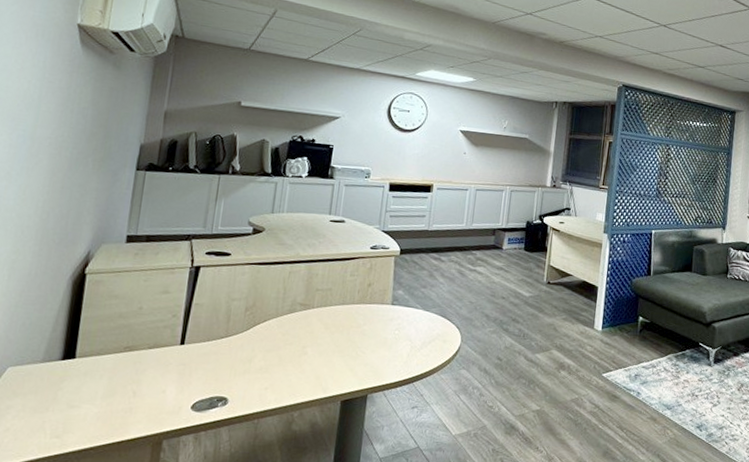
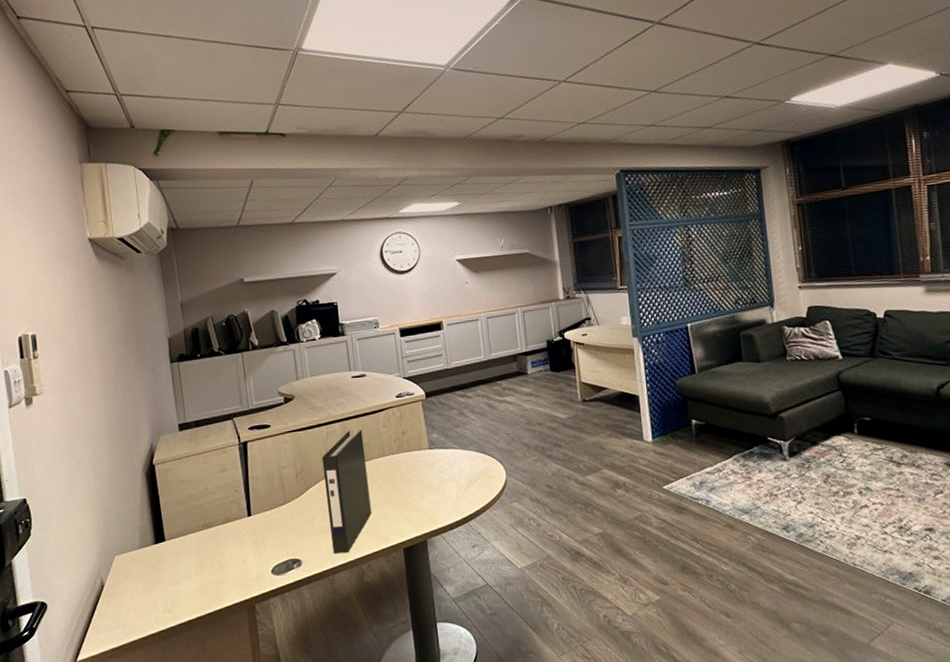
binder: none [265,273,328,397] -> present [321,429,372,553]

